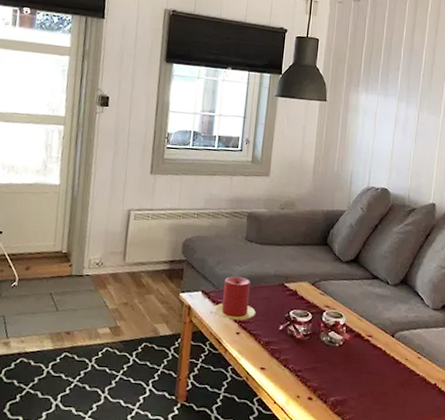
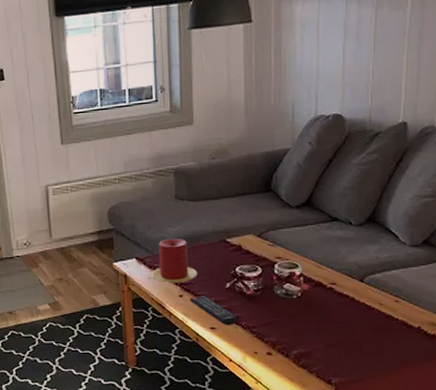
remote control: none [245,335,287,368] -> present [189,296,238,326]

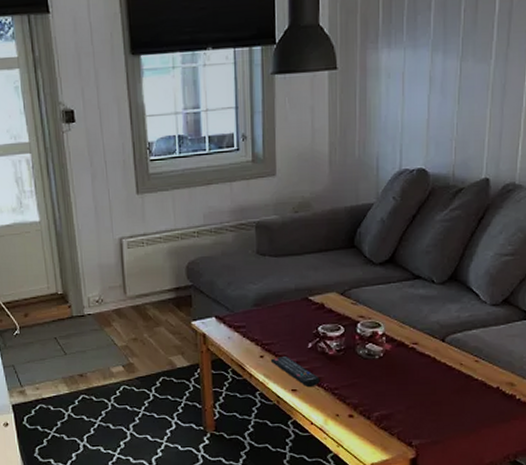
candle: present [151,238,198,283] -> none [231,295,279,343]

